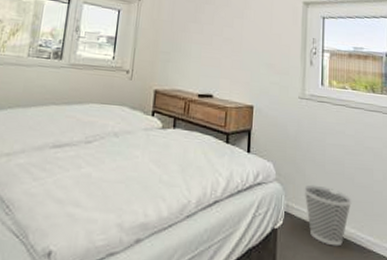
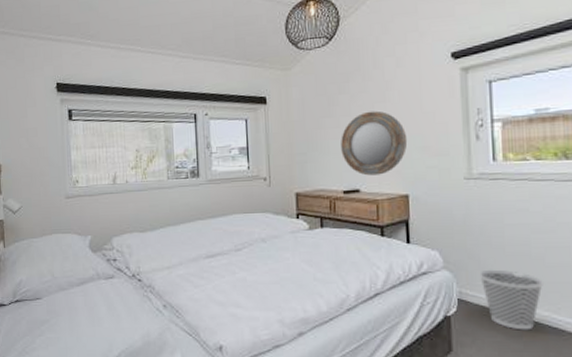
home mirror: none [201,24,258,84] -> present [341,111,408,176]

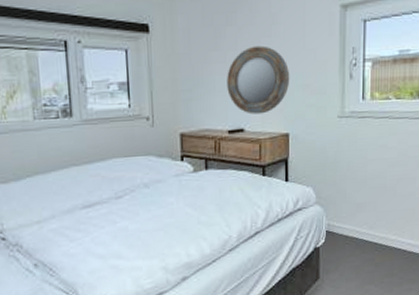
wastebasket: present [479,269,543,330] -> none [345,201,393,254]

